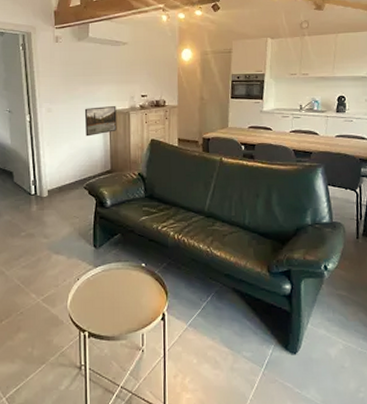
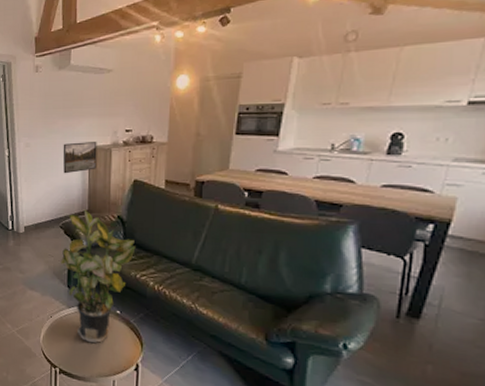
potted plant: none [86,168,156,300] -> present [61,208,136,344]

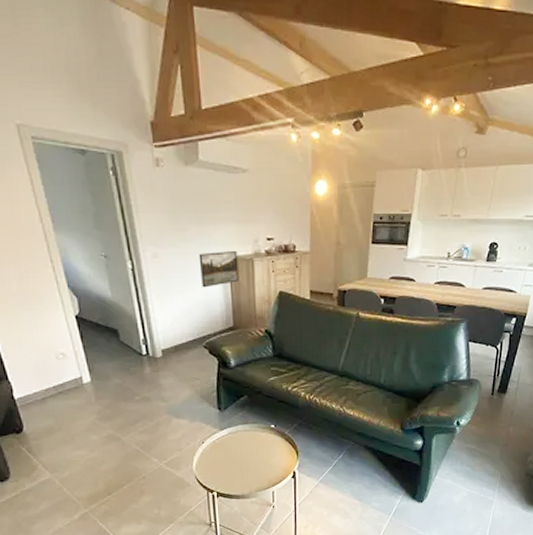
potted plant: present [61,208,136,344] -> none [208,324,286,461]

